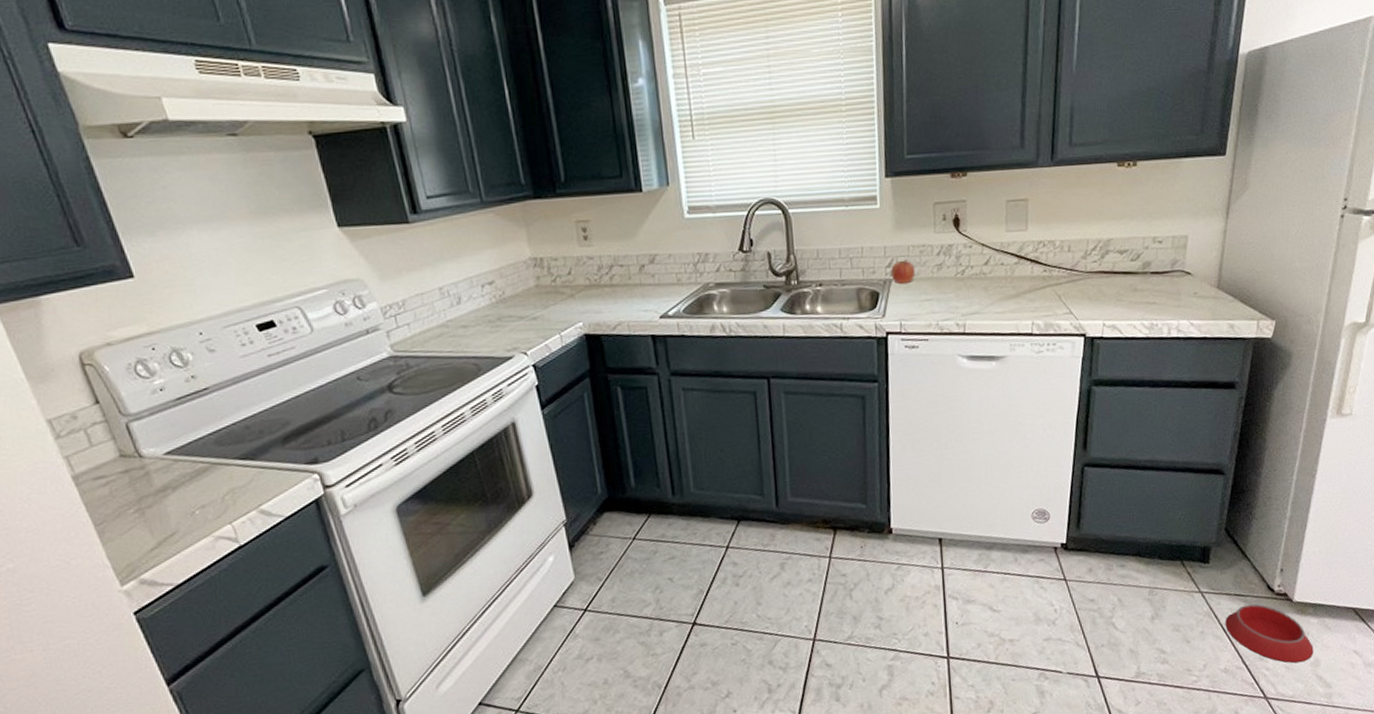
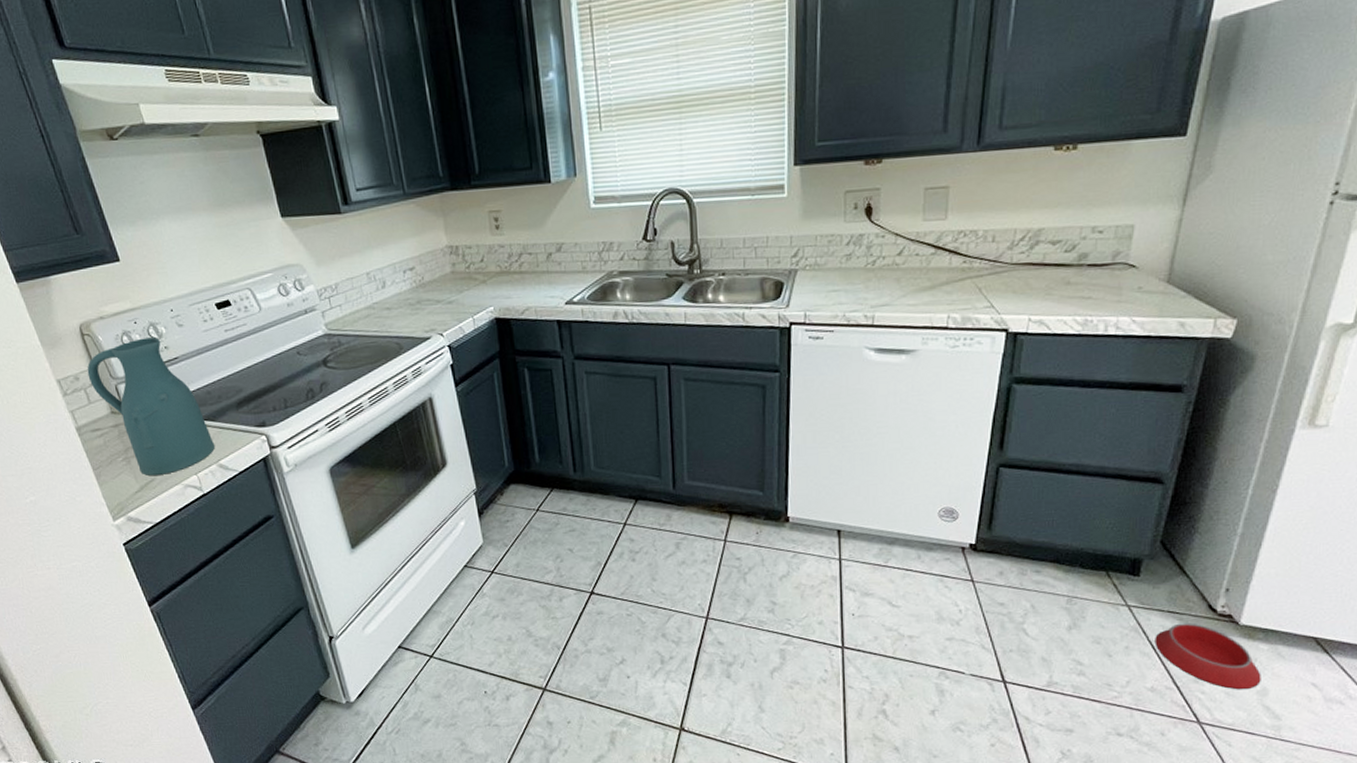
ceramic pitcher: none [88,365,255,529] -> present [87,337,215,476]
fruit: present [891,260,916,285] -> none [797,249,823,275]

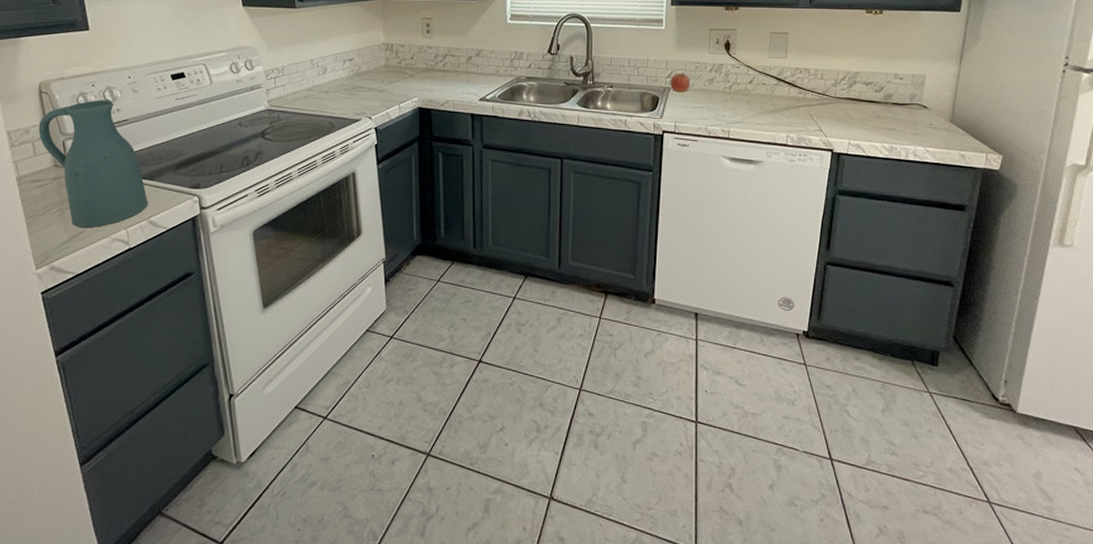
fruit: none [797,249,823,275] -> present [670,73,690,93]
pet bowl: present [1155,623,1261,689] -> none [951,410,1036,471]

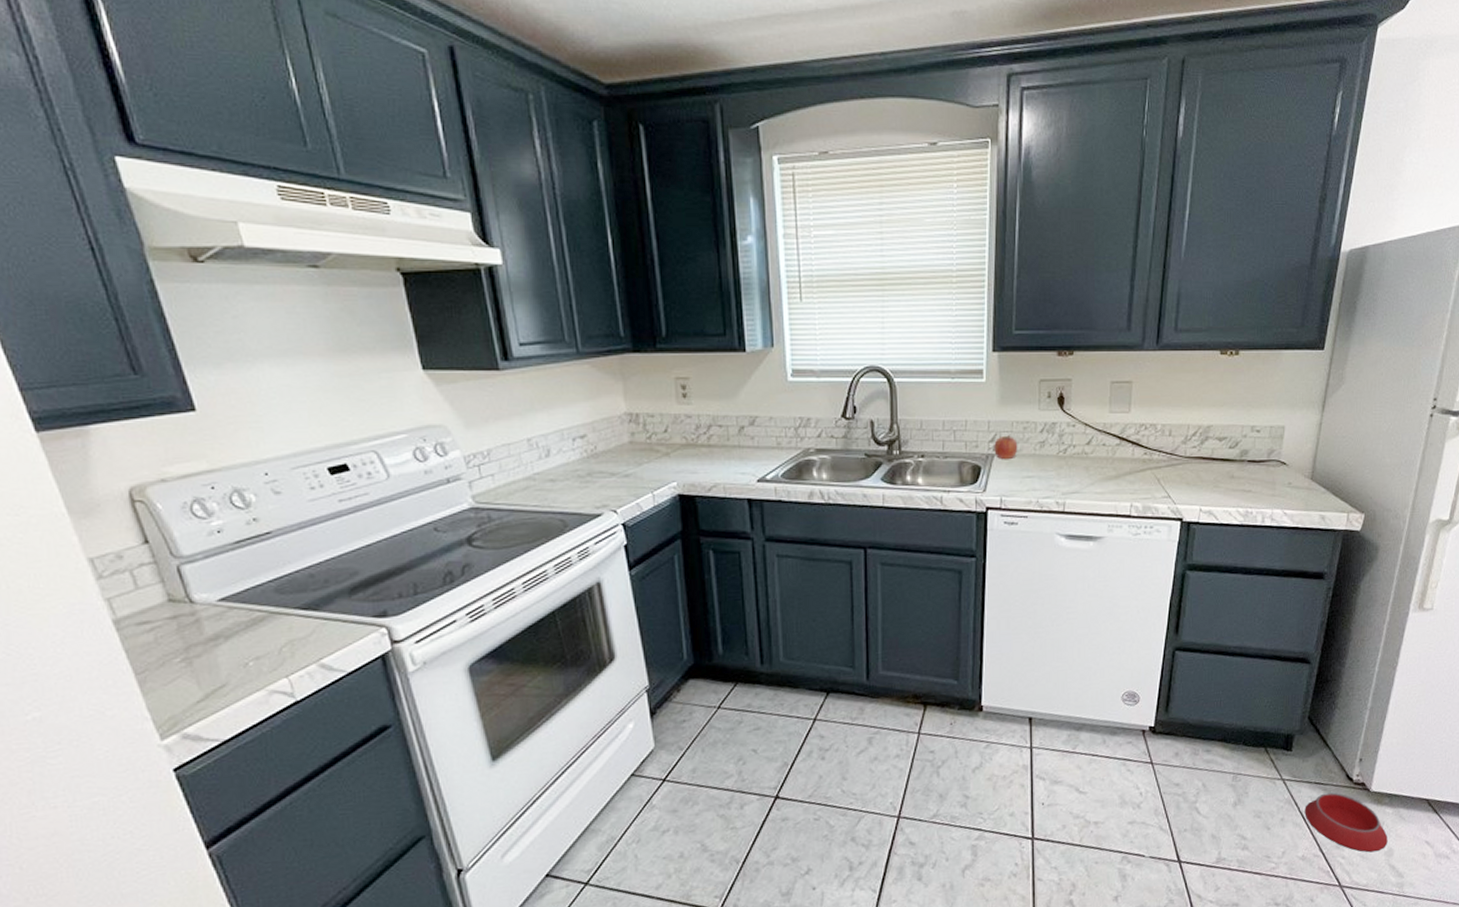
ceramic pitcher: present [38,100,149,228] -> none [136,507,317,681]
pet bowl: none [951,410,1036,471] -> present [1305,792,1388,852]

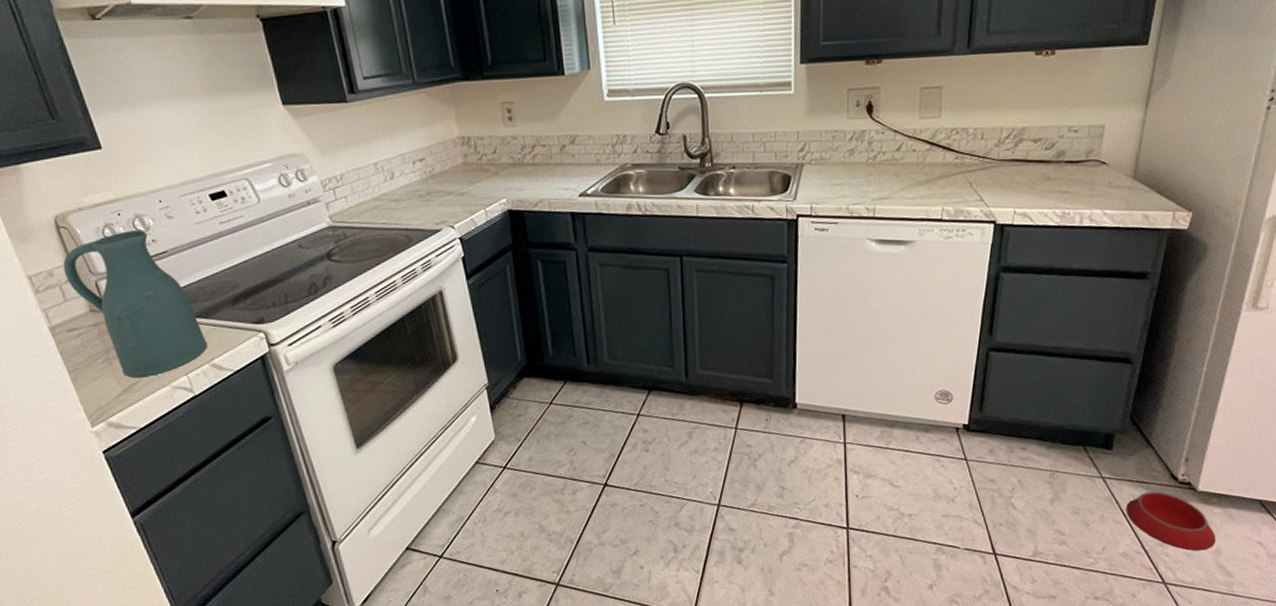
ceramic pitcher: none [136,507,317,681] -> present [63,230,208,378]
fruit: present [994,435,1018,460] -> none [803,144,827,169]

